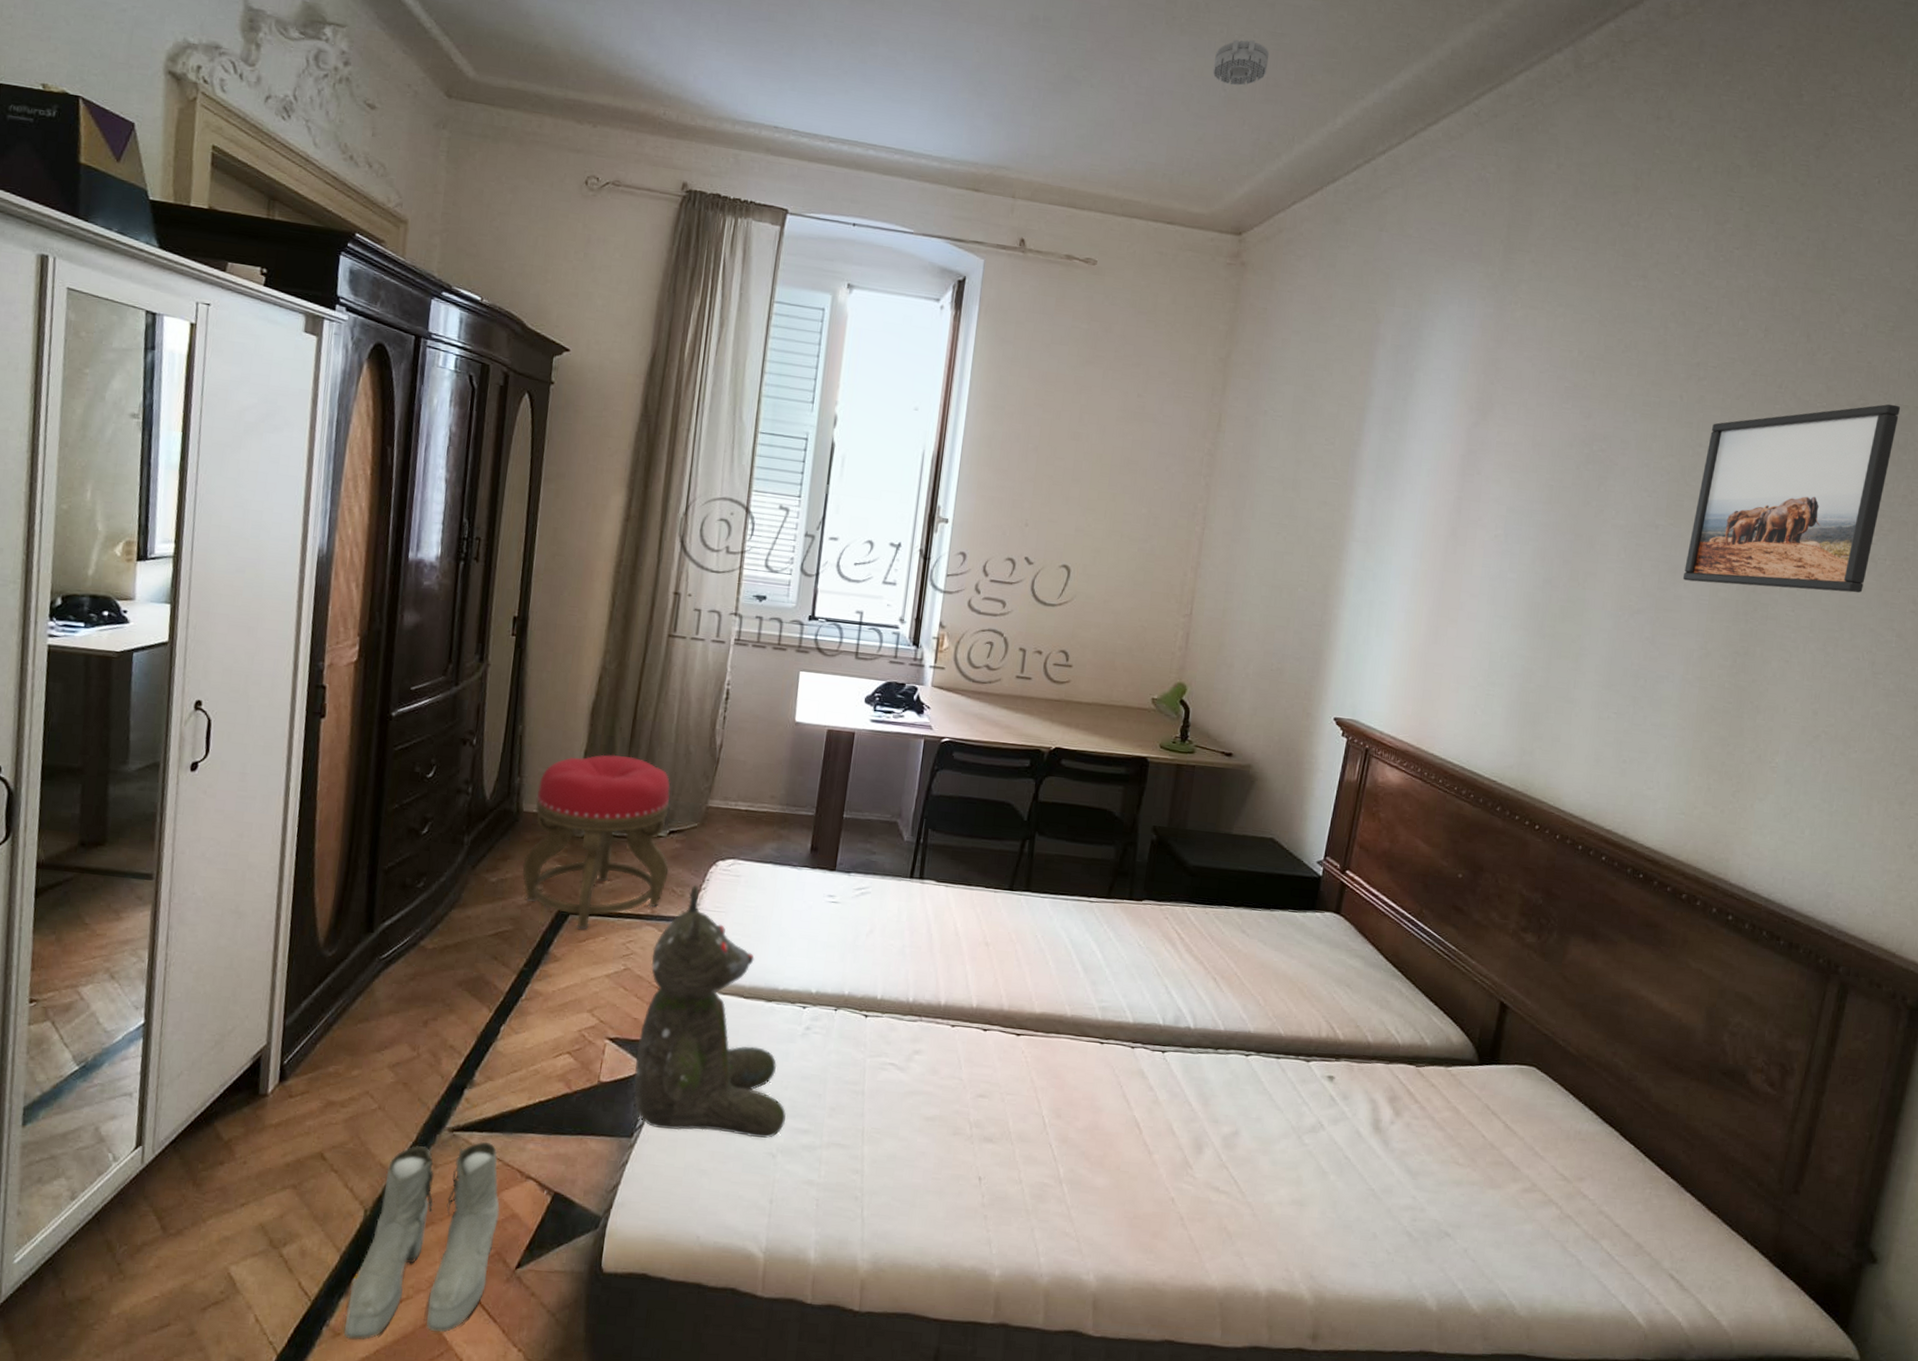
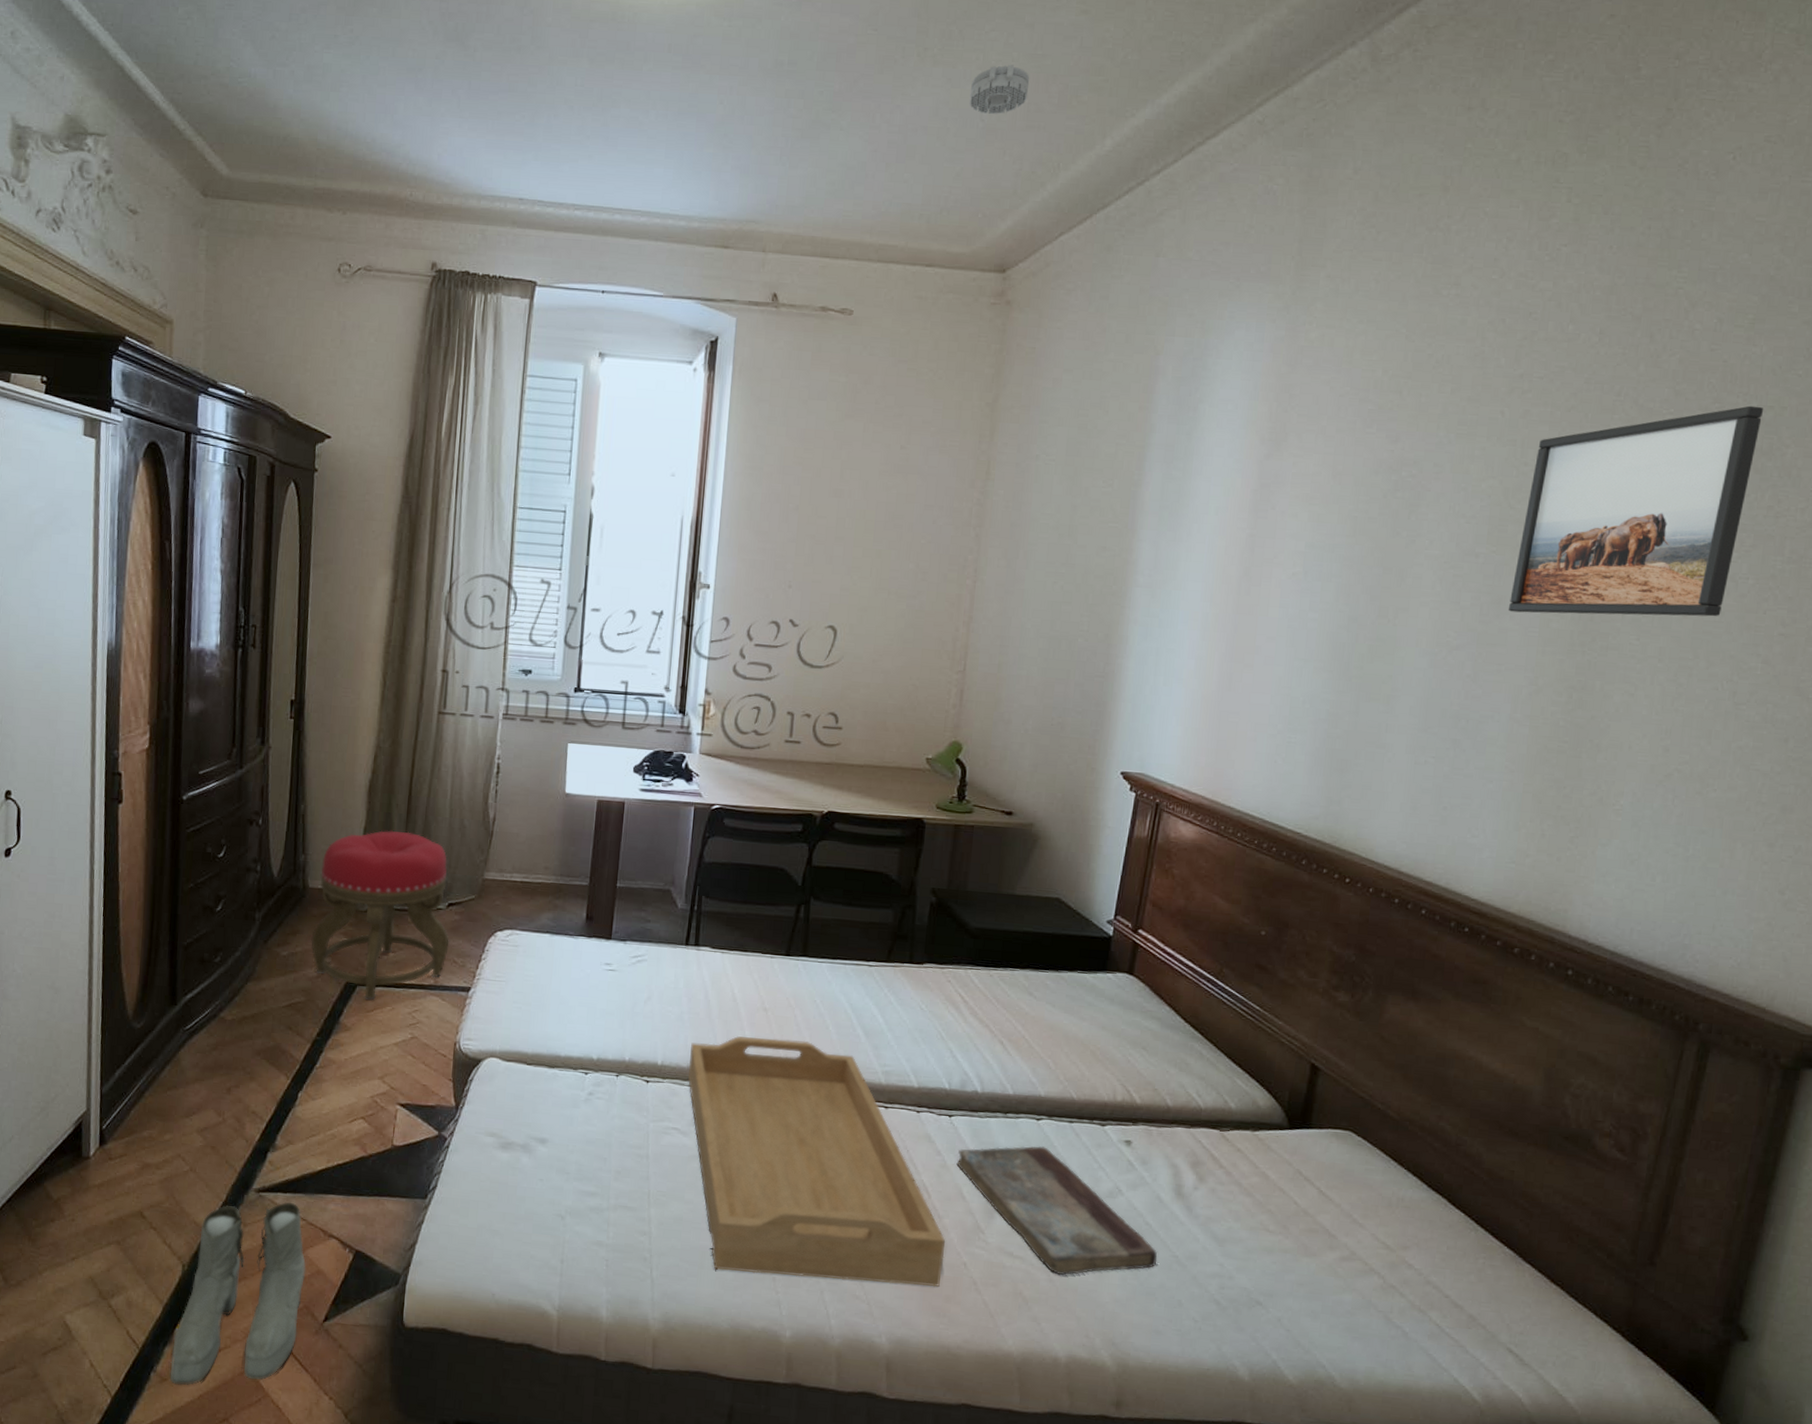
teddy bear: present [634,884,786,1138] -> none [426,955,573,1200]
serving tray: none [907,971,1155,1223] -> present [687,1036,946,1287]
book: none [1168,1081,1355,1210] -> present [956,1146,1158,1276]

